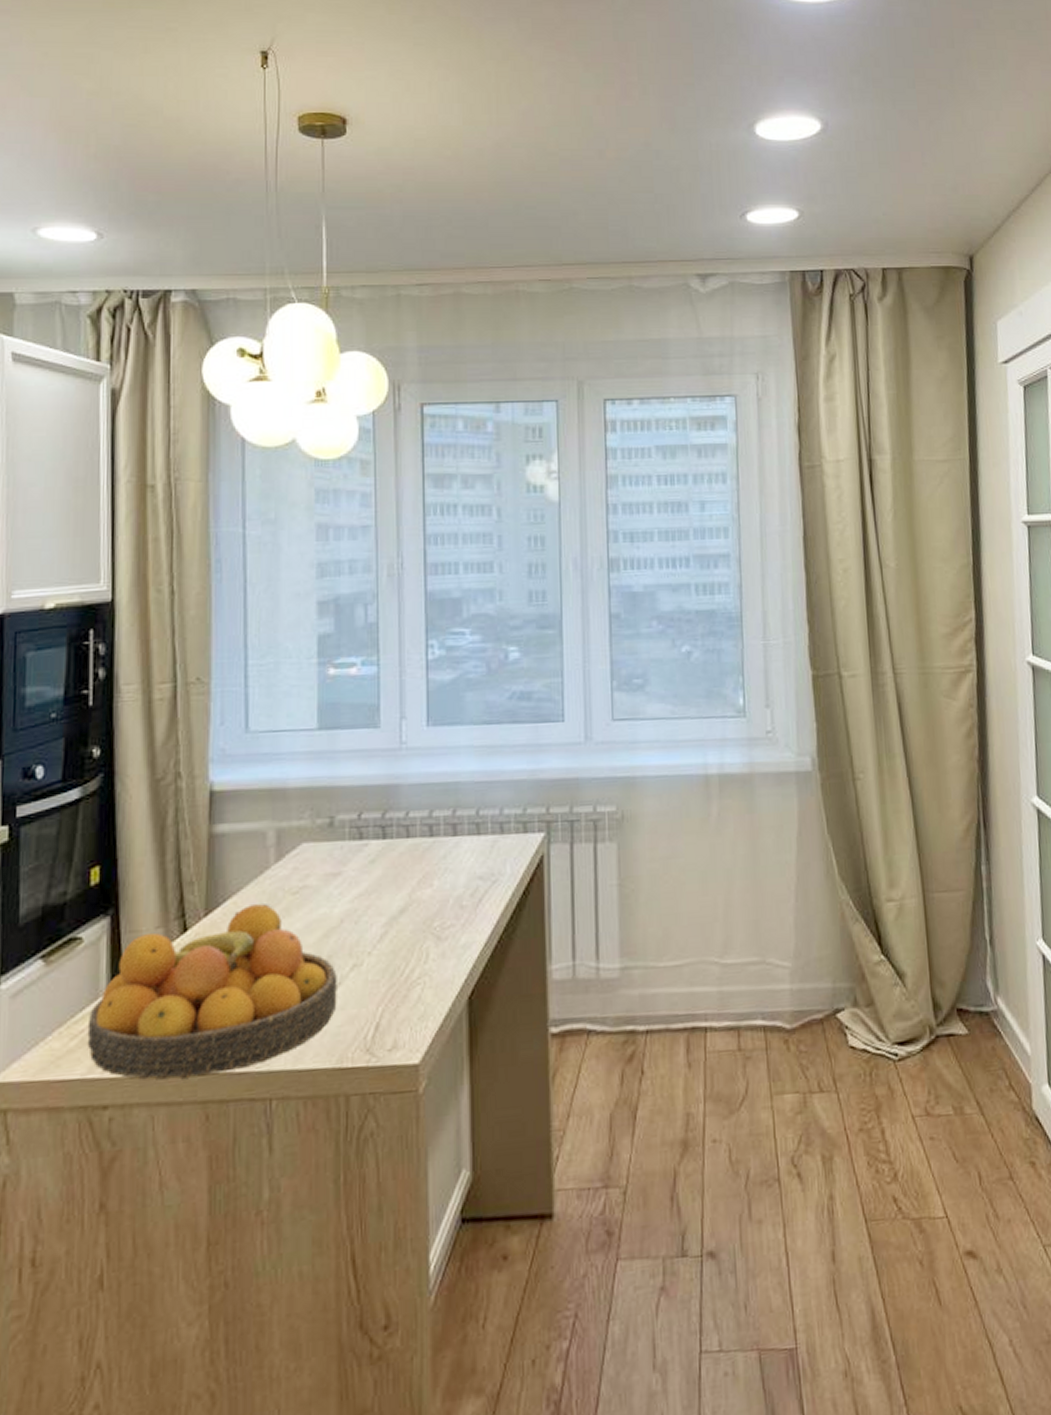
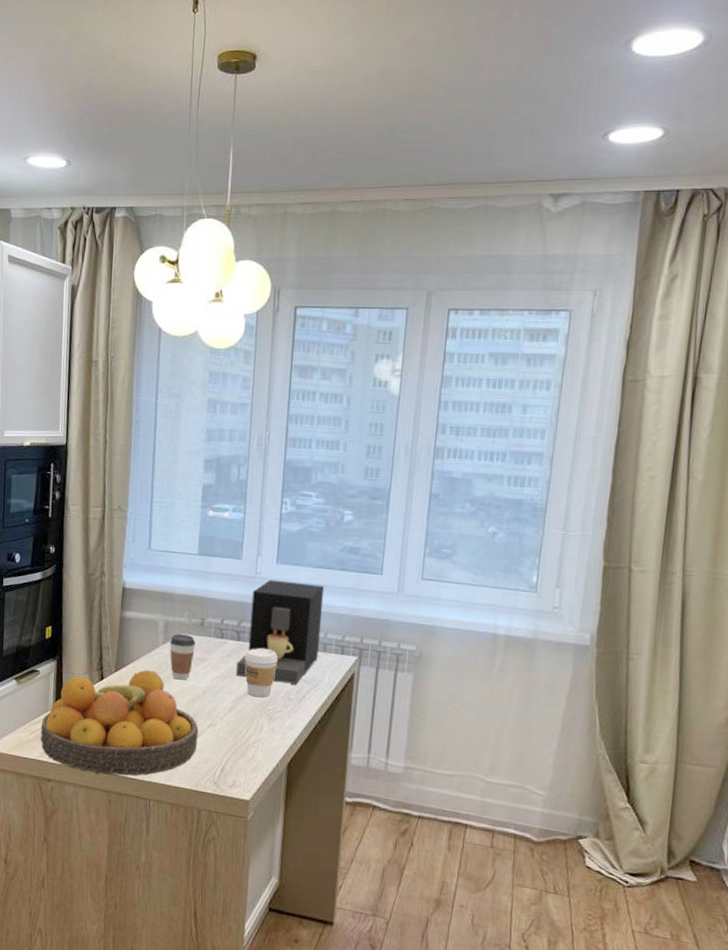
coffee cup: none [285,842,323,910] -> present [169,633,196,680]
coffee maker: none [385,746,494,889] -> present [236,579,325,685]
coffee cup: none [395,843,441,913] -> present [245,648,278,698]

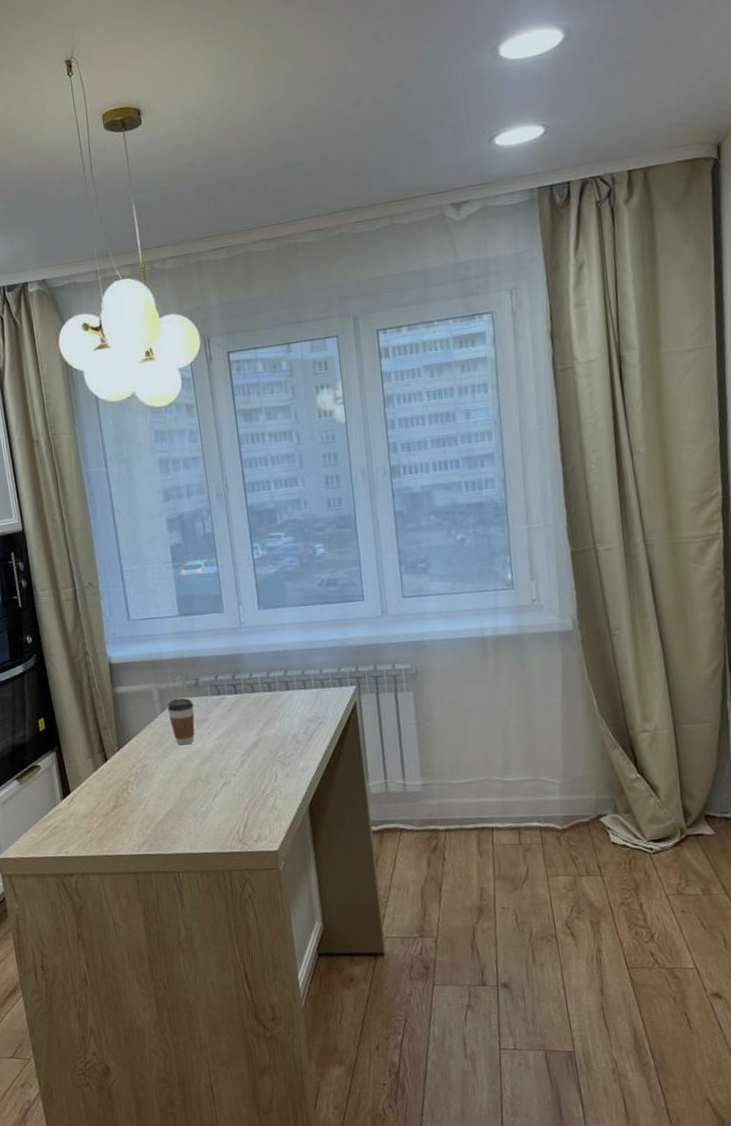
fruit bowl: present [40,670,199,776] -> none [52,741,216,858]
coffee maker: present [236,579,325,685] -> none [239,622,318,730]
coffee cup: present [245,648,278,698] -> none [245,696,279,747]

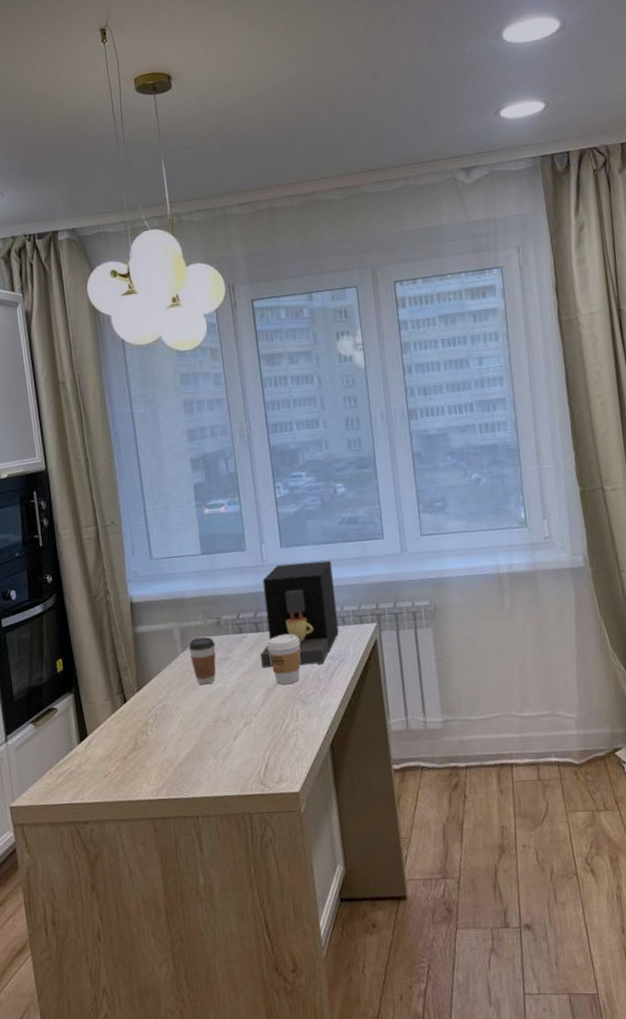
coffee maker: none [239,622,318,730] -> present [260,560,339,668]
coffee cup: none [245,696,279,747] -> present [267,634,300,685]

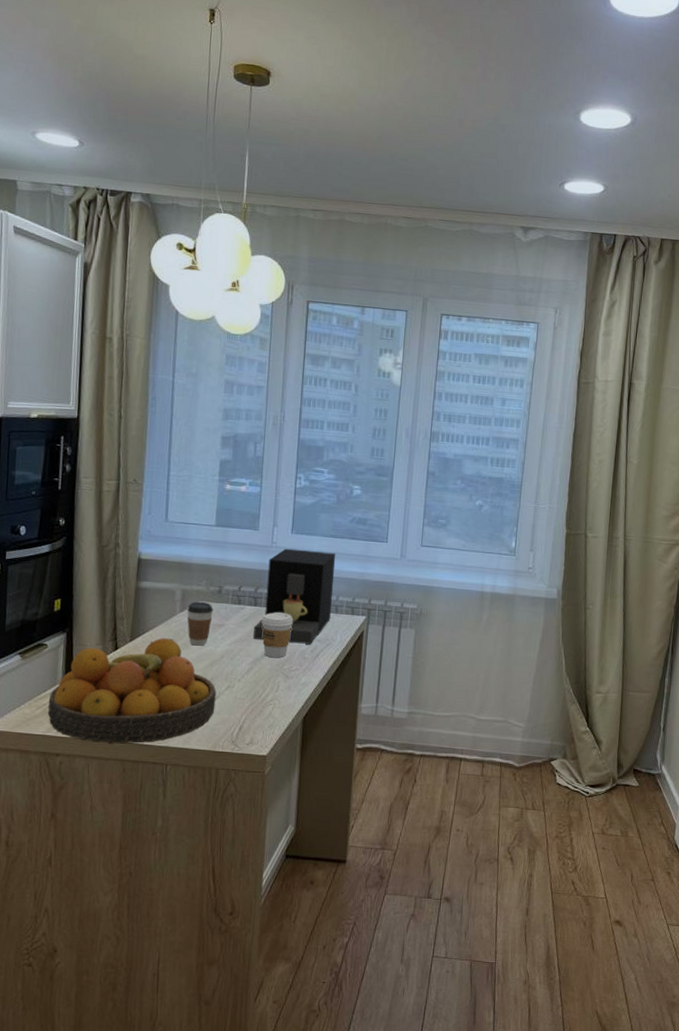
fruit bowl: none [68,681,237,804] -> present [47,638,217,744]

